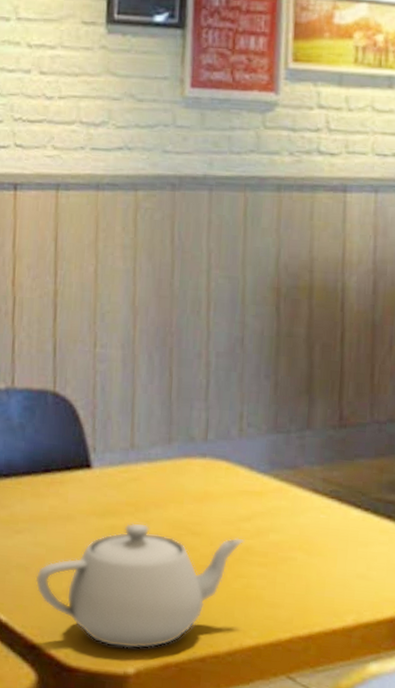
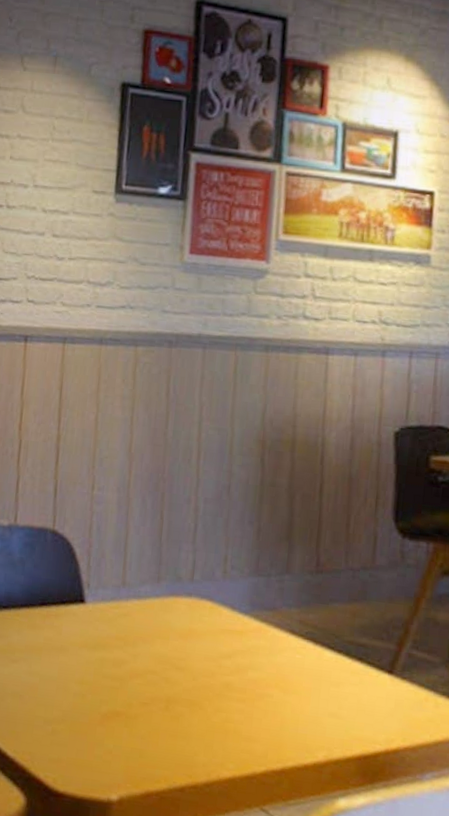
teapot: present [35,522,245,649] -> none [28,656,225,777]

